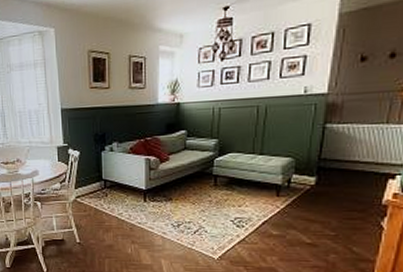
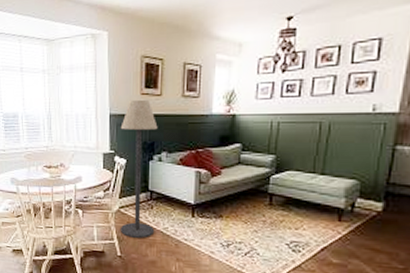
floor lamp: none [72,93,109,225] -> present [120,99,158,238]

